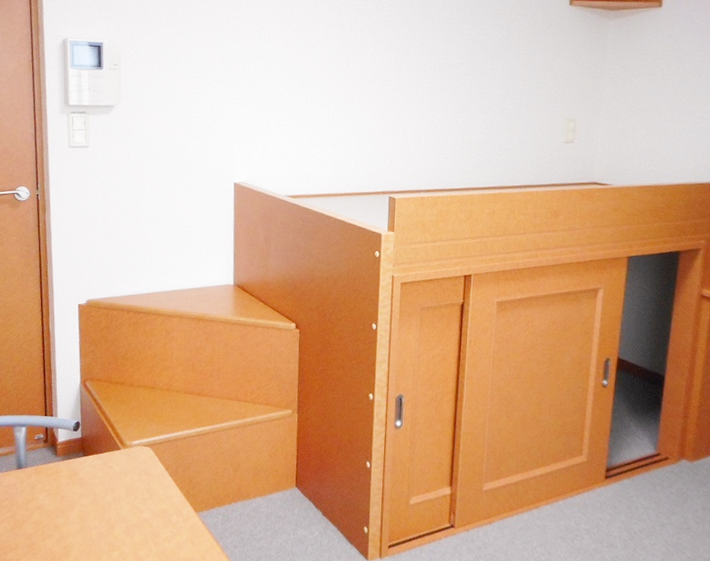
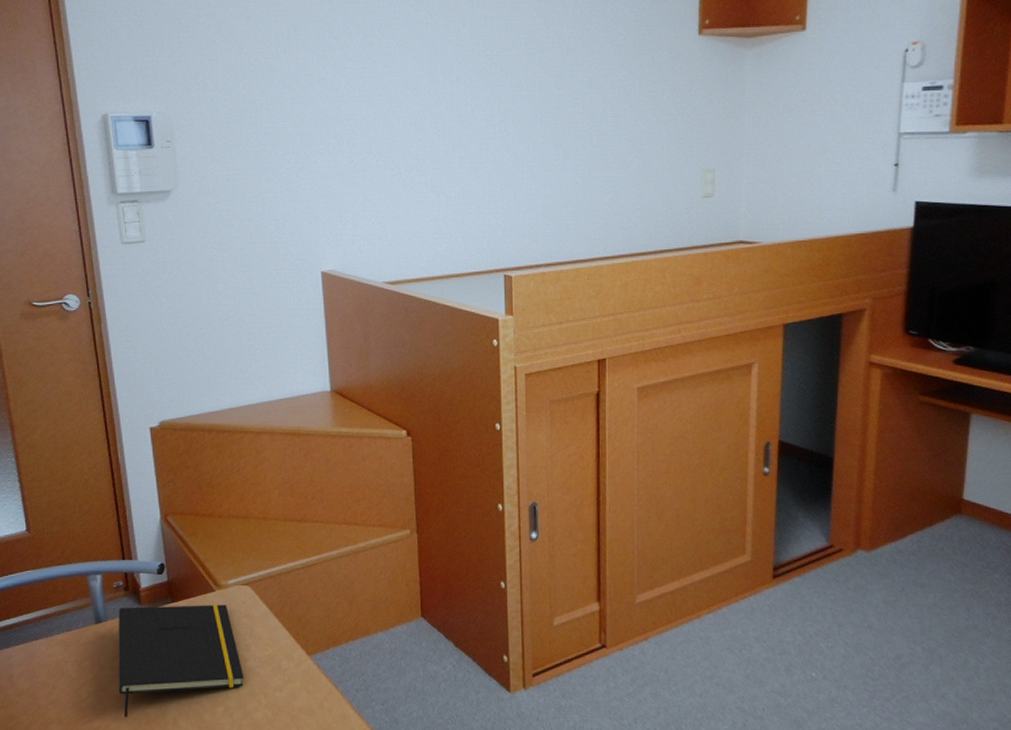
notepad: none [31,457,139,554] -> present [118,605,244,718]

